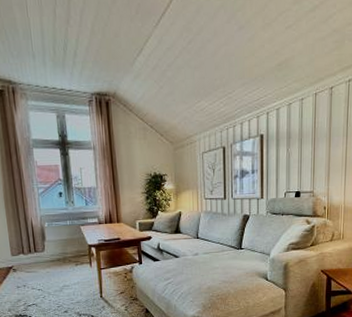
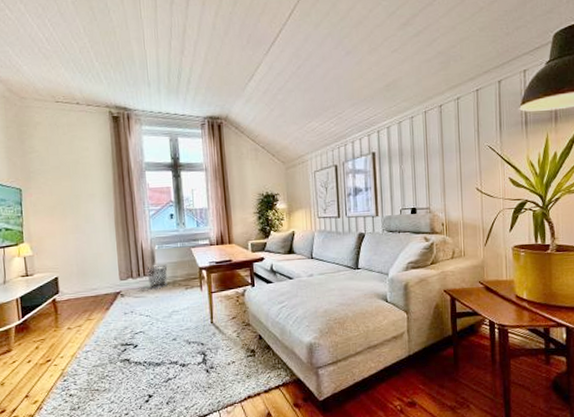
waste bin: none [37,241,58,264] -> present [147,264,168,289]

